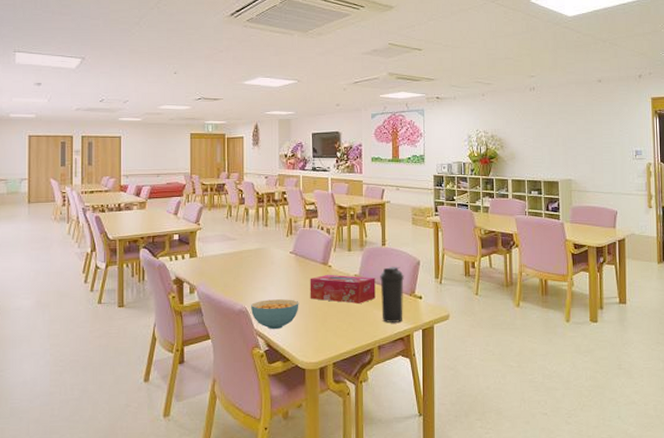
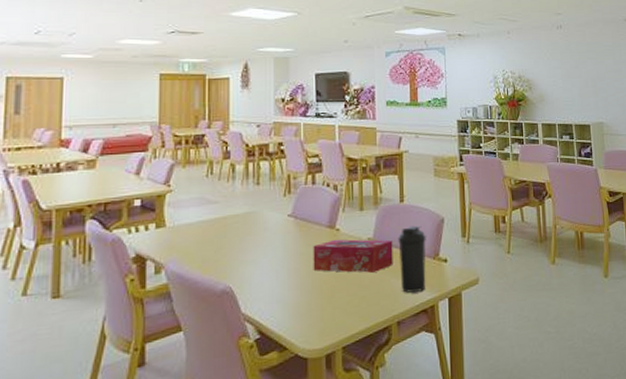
cereal bowl: present [251,299,299,330] -> none [238,272,300,312]

